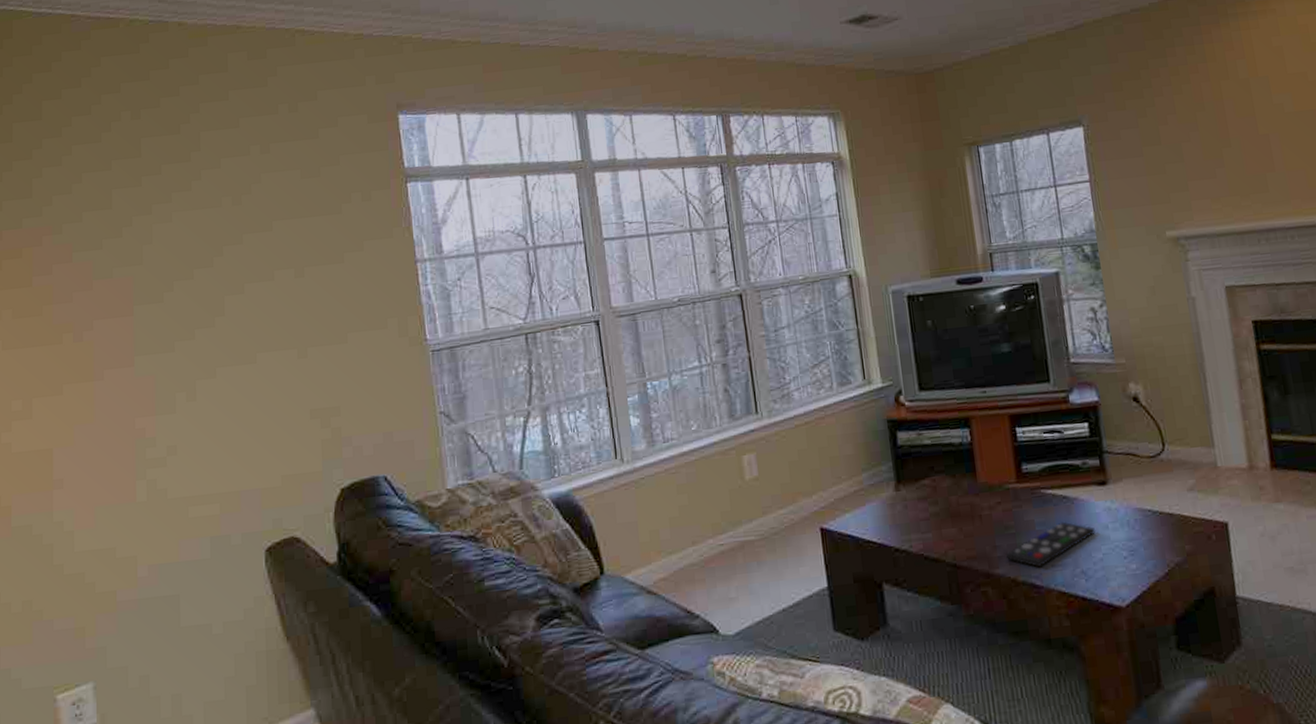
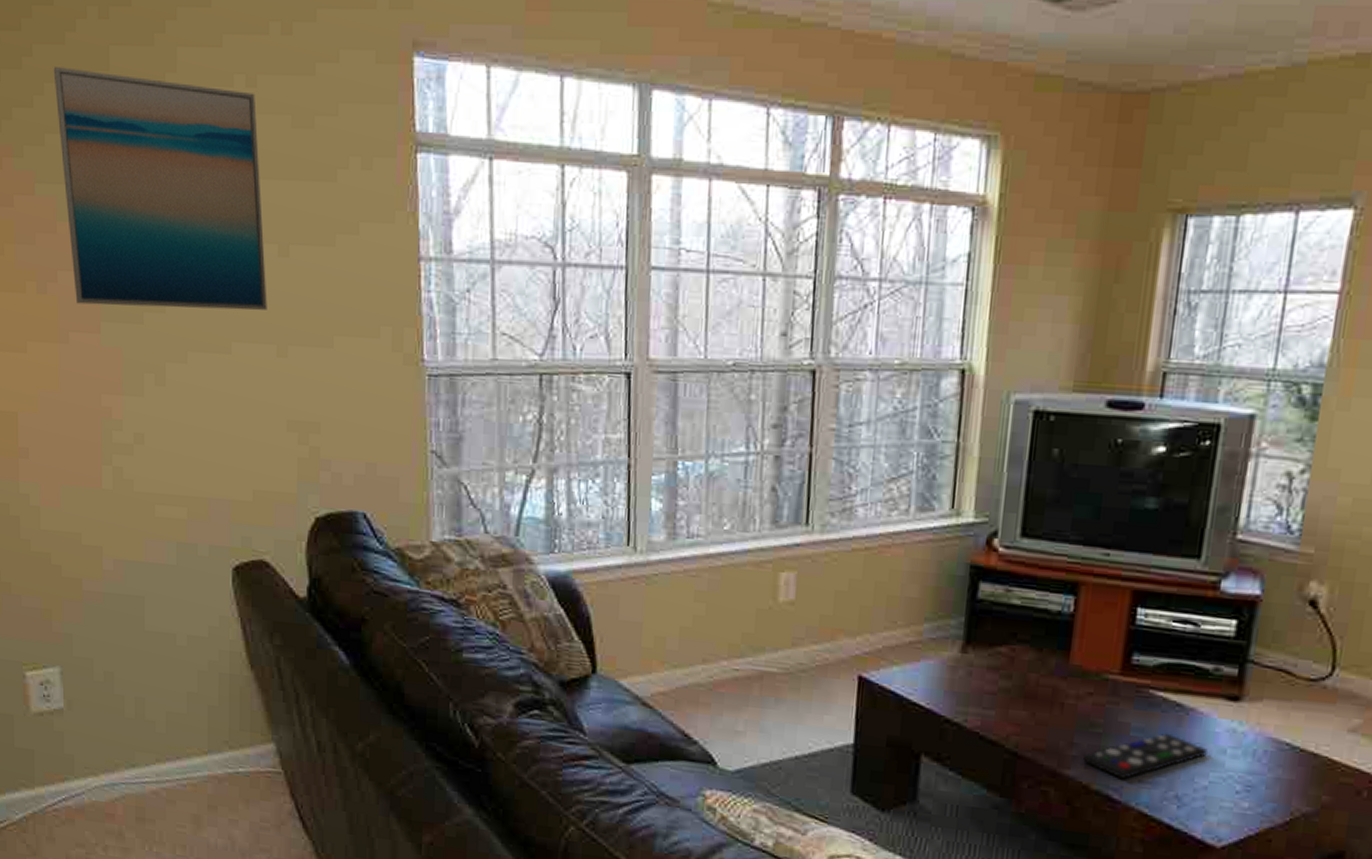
wall art: none [91,157,287,345] -> present [53,67,267,311]

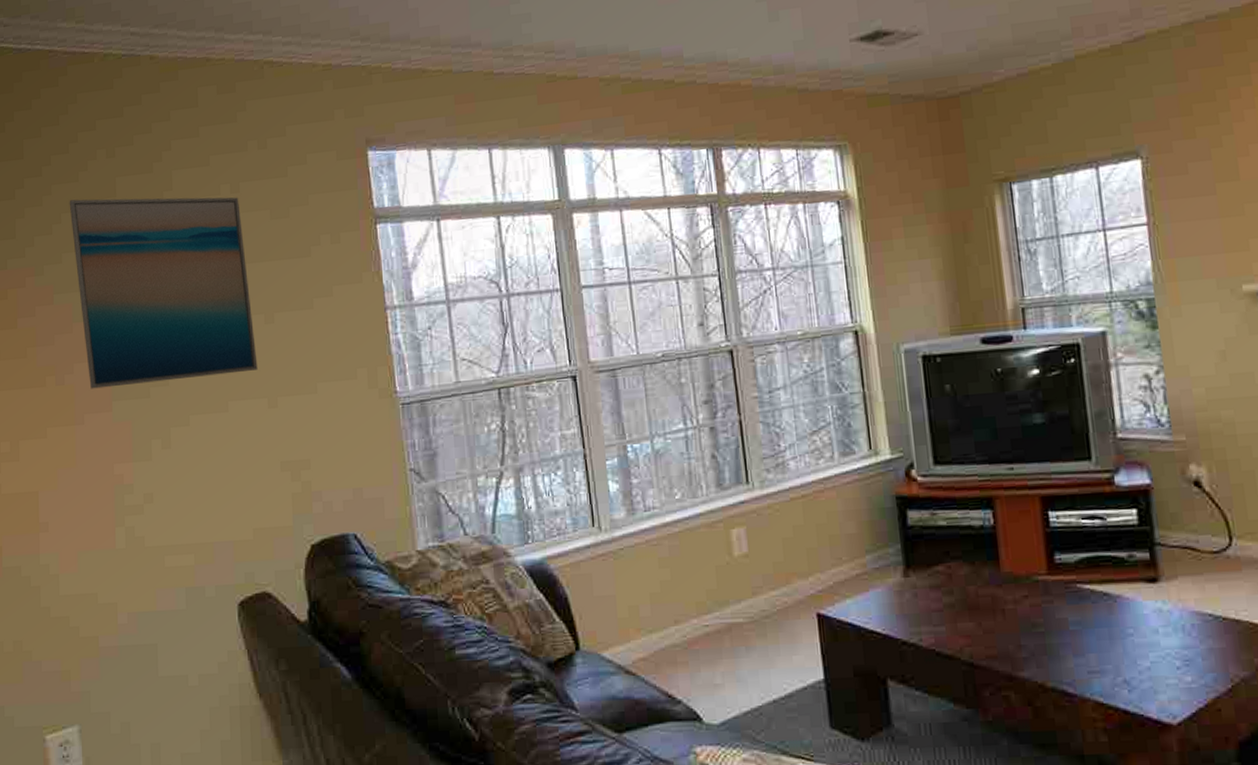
remote control: present [1082,733,1209,779] -> none [1032,622,1143,672]

